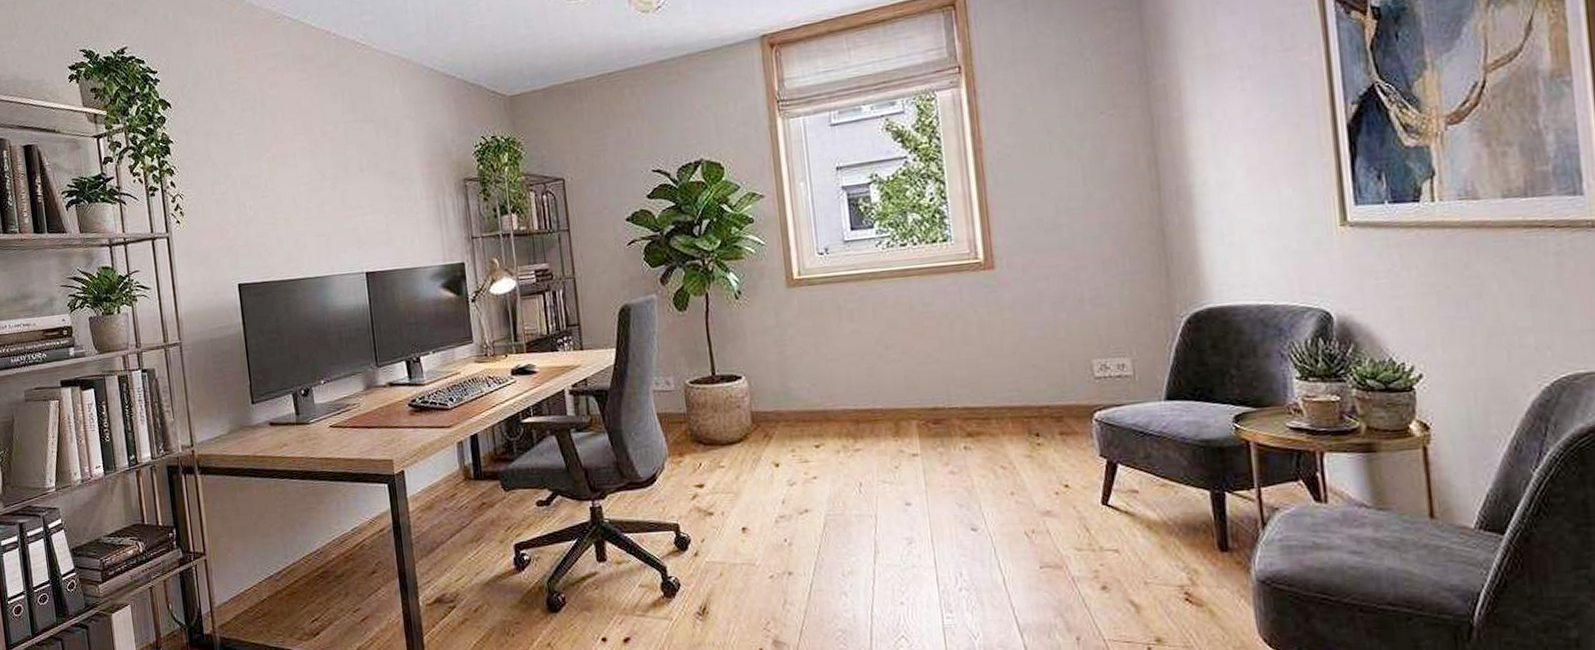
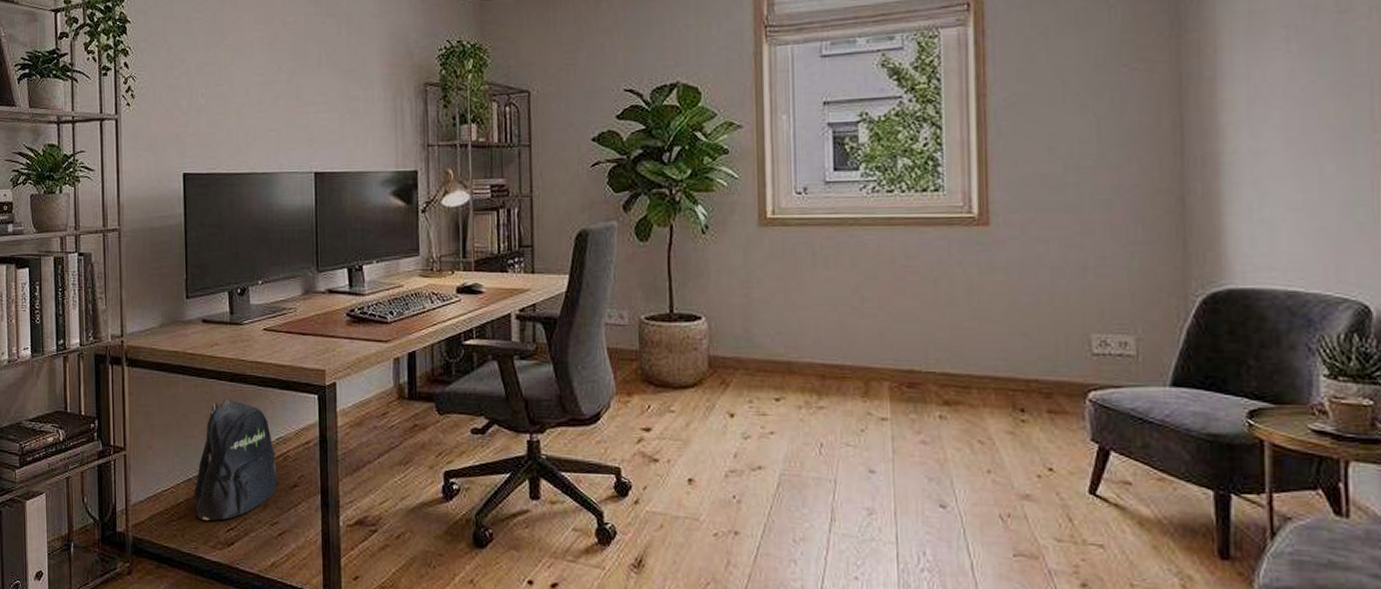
backpack: none [276,495,356,614] -> present [194,397,277,521]

